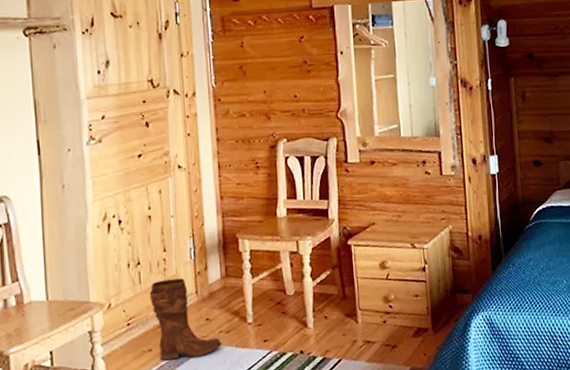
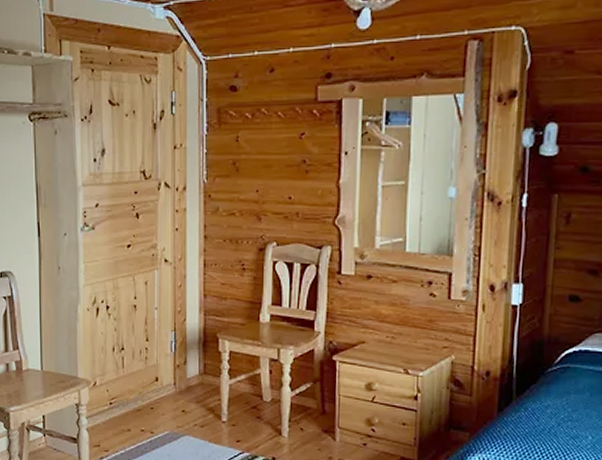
boot: present [149,278,222,361] -> none [131,367,195,445]

